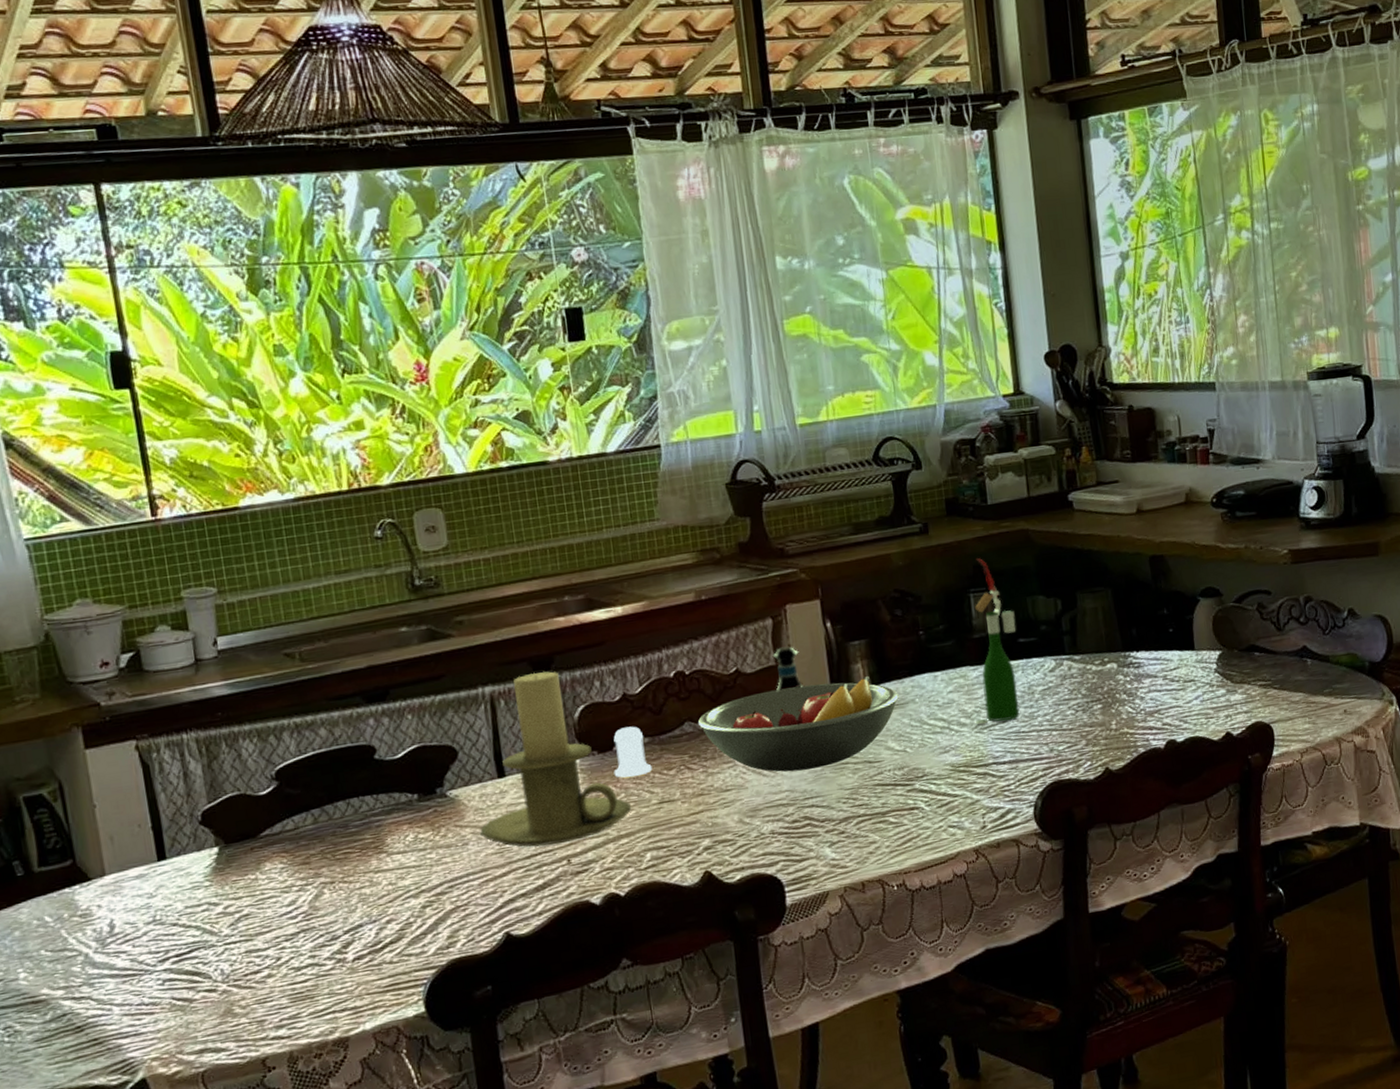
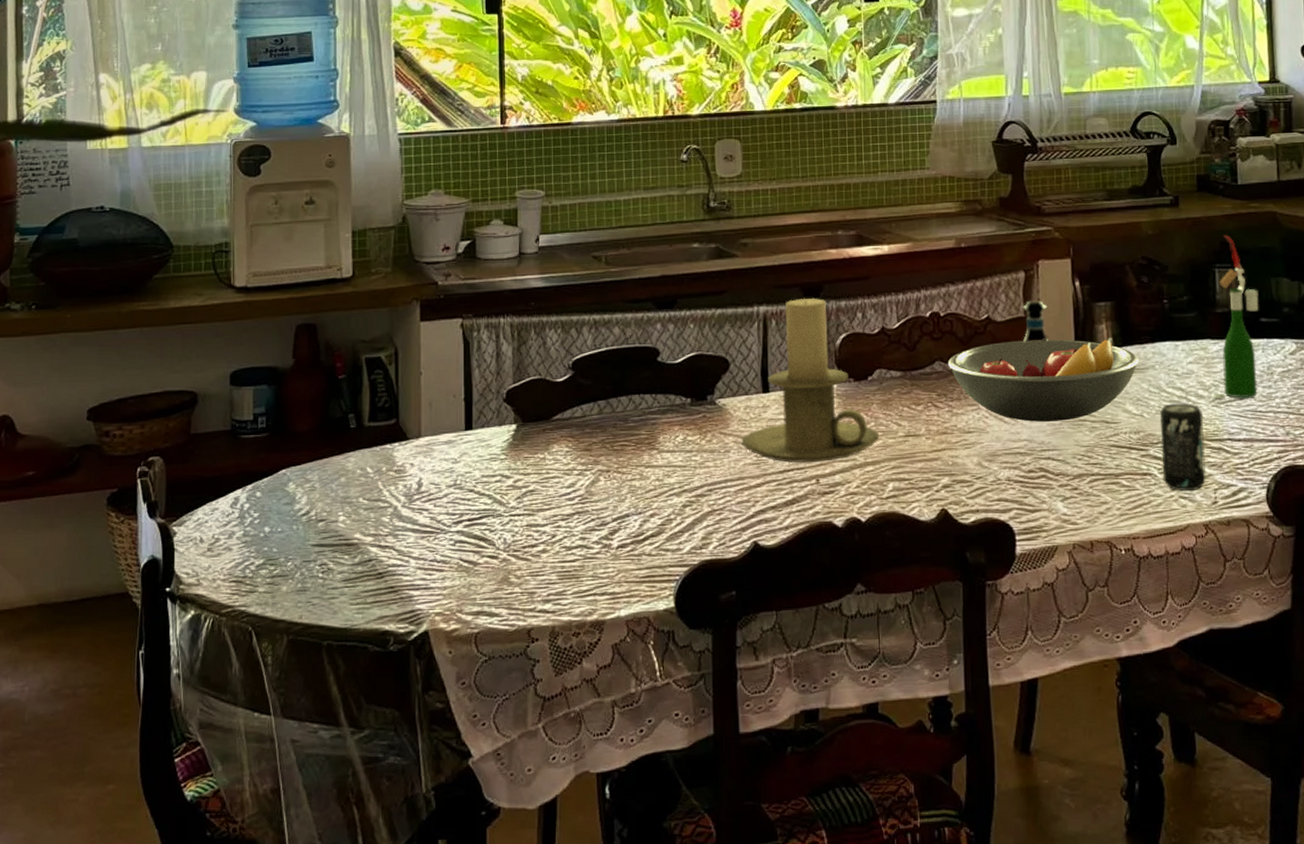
salt shaker: present [613,726,653,778] -> none [866,359,902,408]
beverage can: none [922,733,974,822] -> present [1159,403,1206,492]

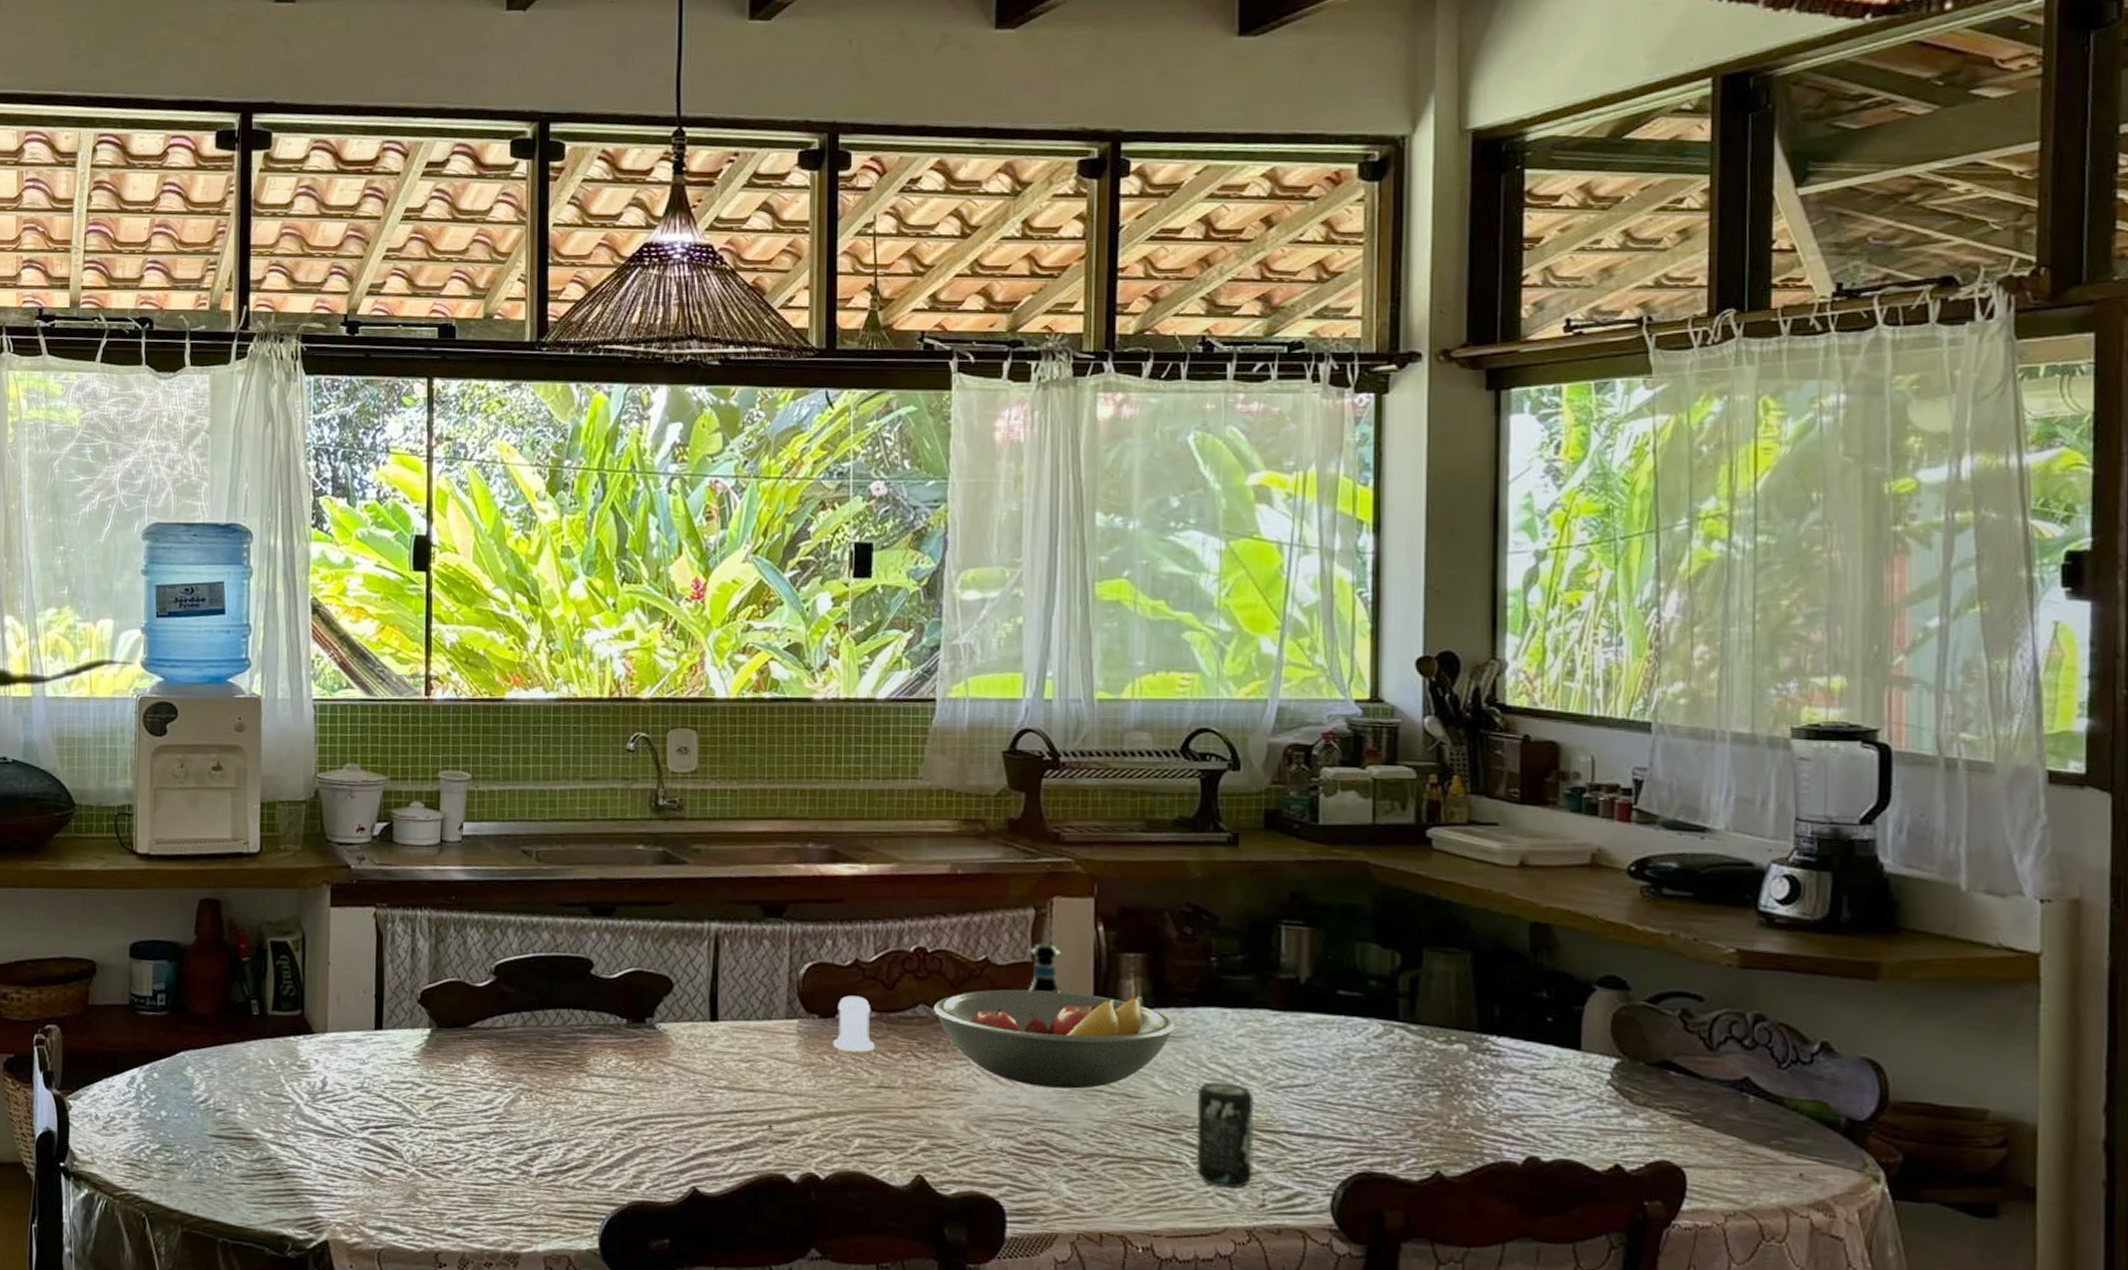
candle holder: present [741,298,880,463] -> none [683,917,847,1107]
salt shaker: none [866,359,902,408] -> present [832,995,875,1053]
wine bottle: present [1212,235,1259,399] -> none [1268,885,1337,1086]

